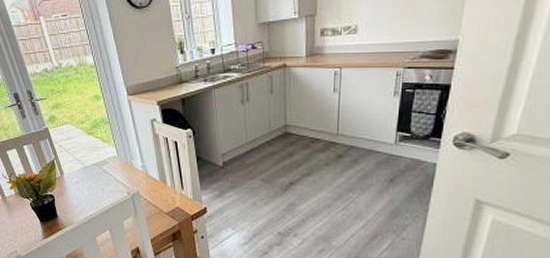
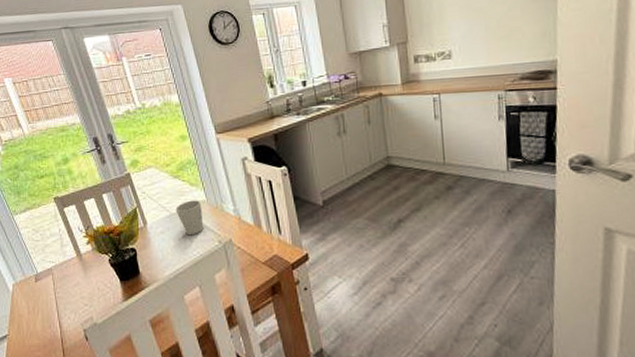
mug: none [89,155,114,187] -> present [175,200,204,236]

